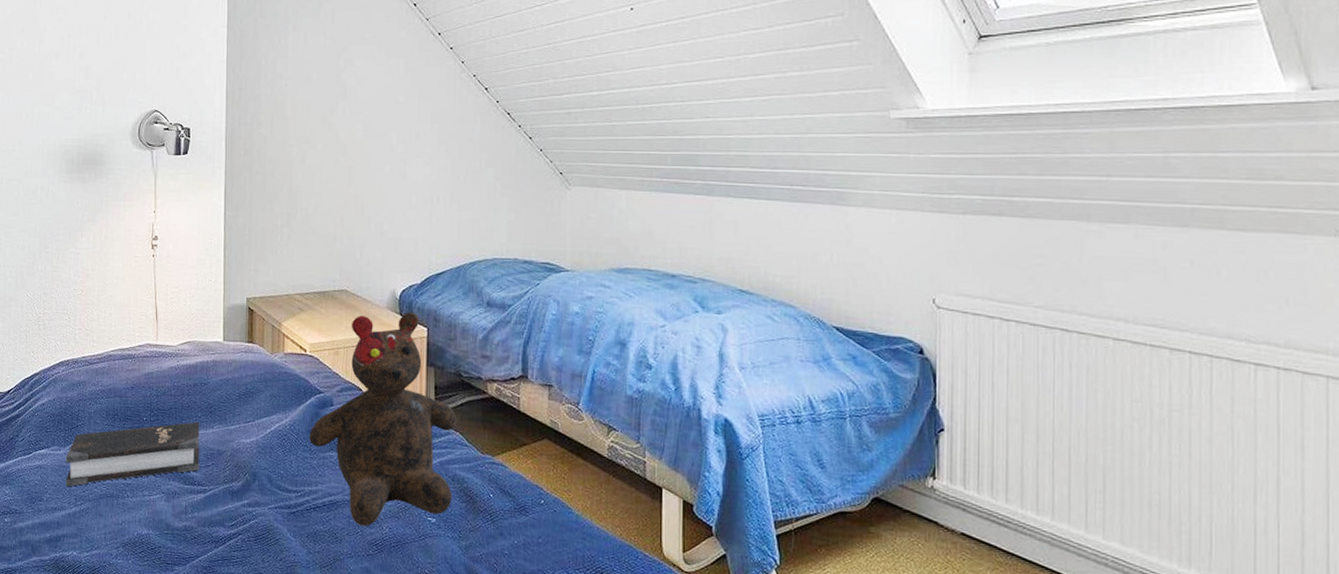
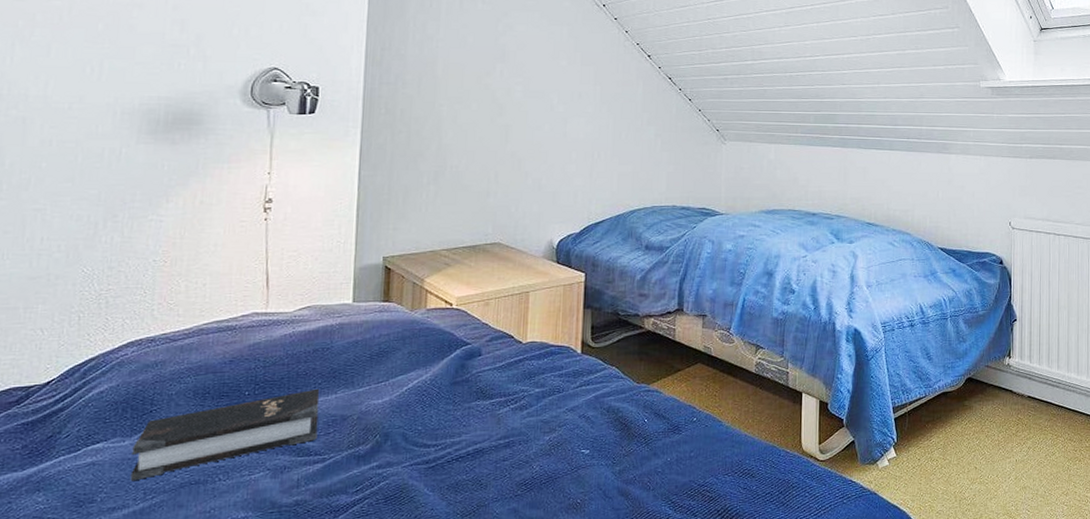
teddy bear: present [309,311,457,527] -> none [453,259,614,469]

